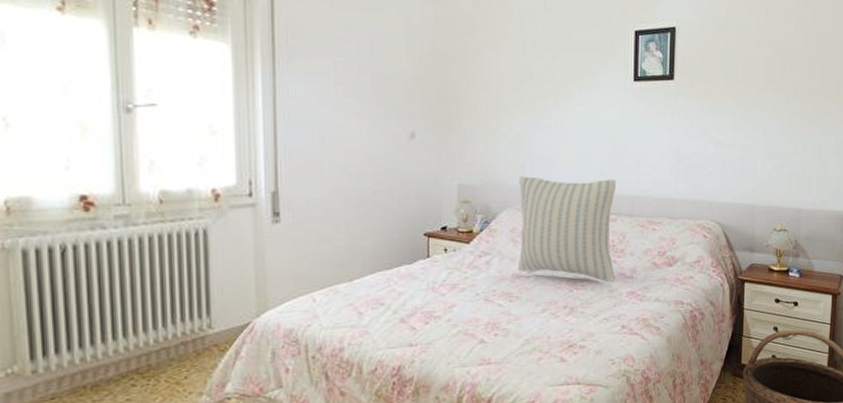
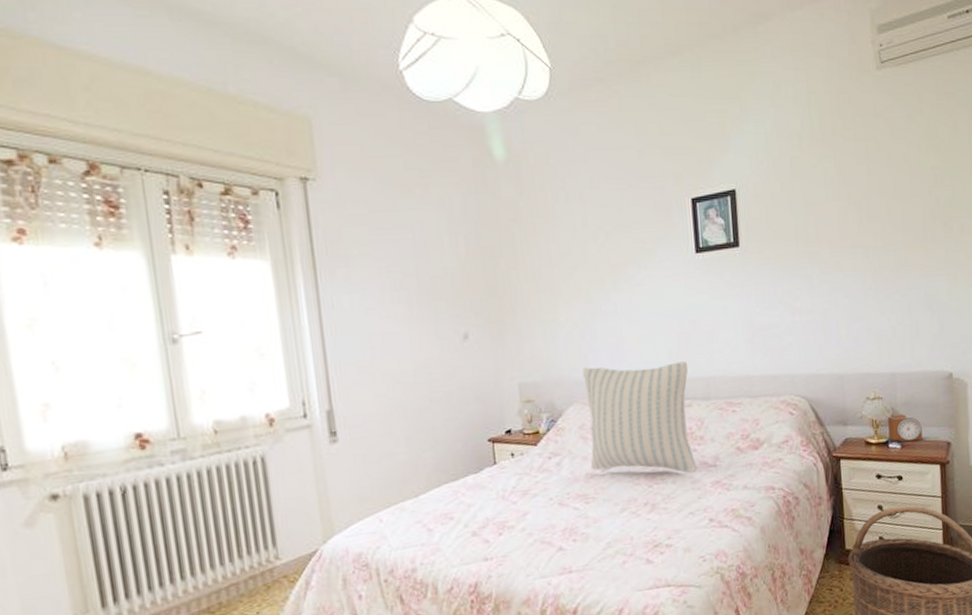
alarm clock: none [790,246,820,272] -> present [888,414,923,443]

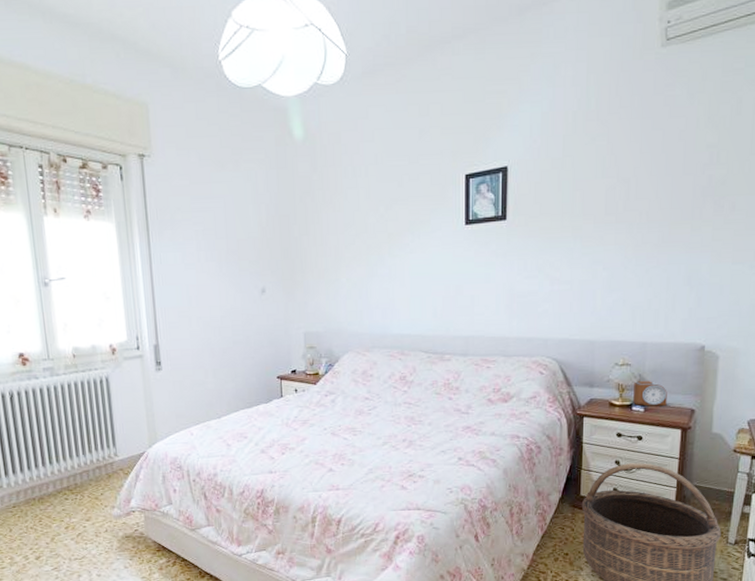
pillow: present [582,361,697,474] -> none [358,321,451,418]

